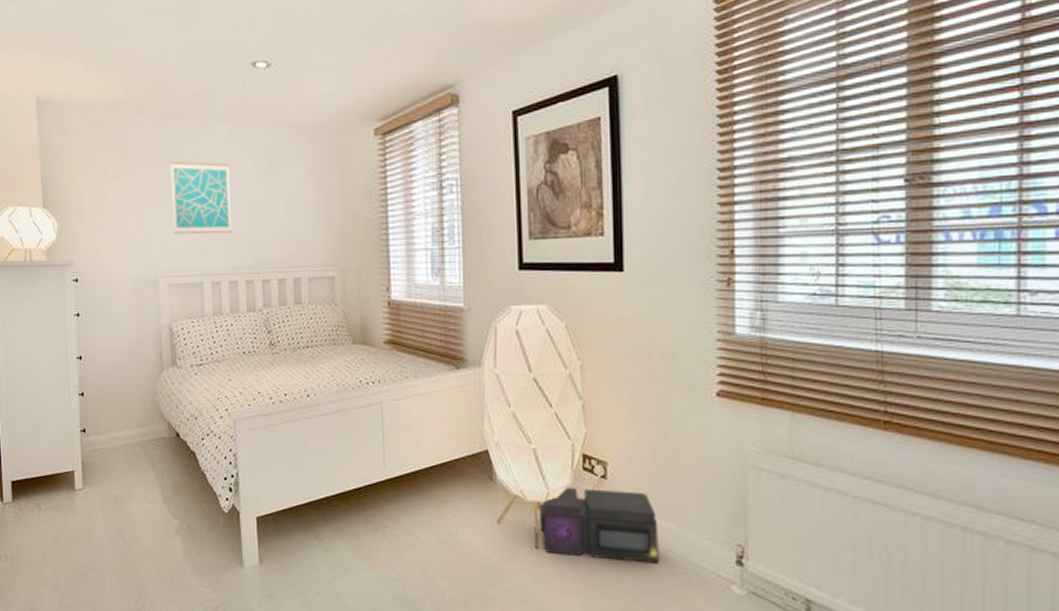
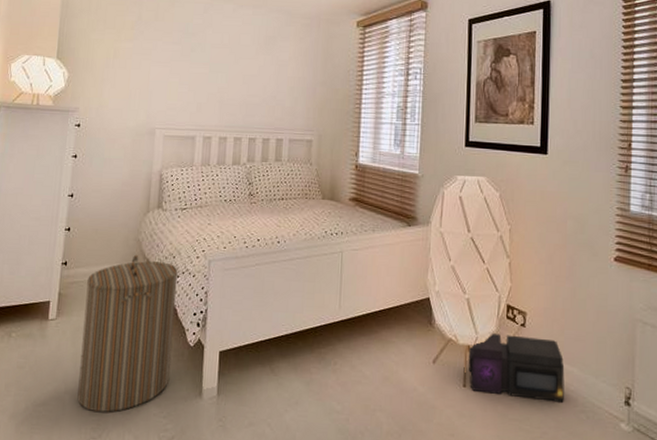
laundry hamper: none [109,417,208,583] -> present [77,254,178,412]
wall art: present [170,161,232,234] -> none [174,30,231,96]

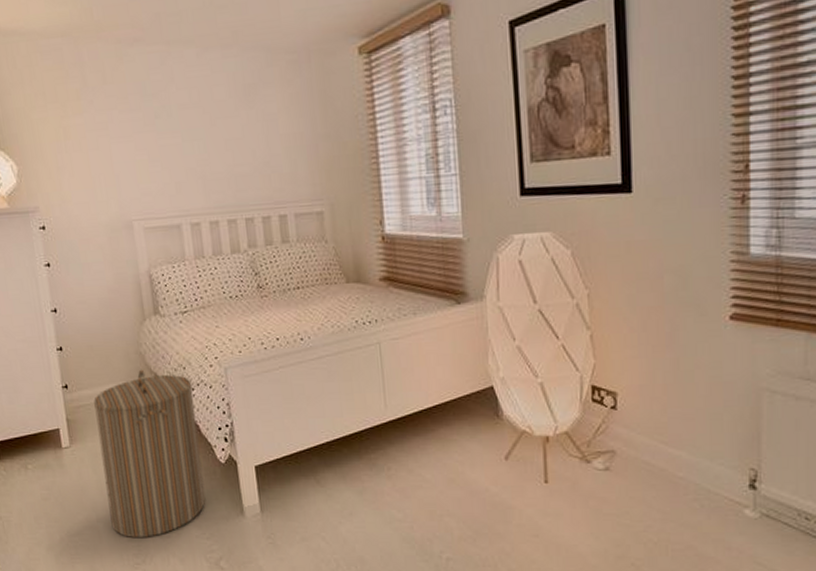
air purifier: present [468,332,565,402] -> none [547,419,671,492]

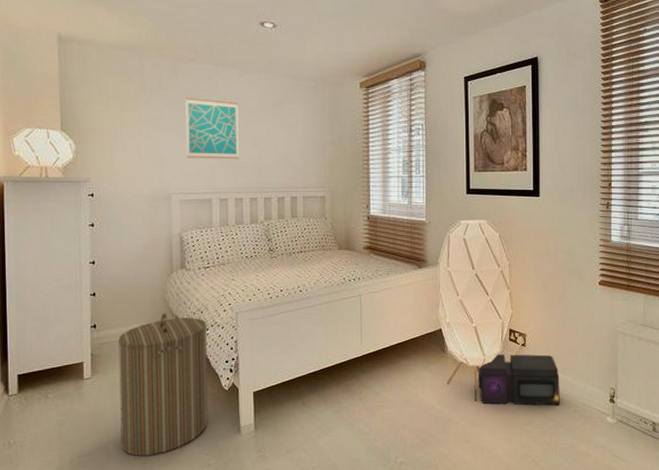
wall art: none [135,92,209,173] -> present [185,97,239,159]
air purifier: none [547,419,671,492] -> present [477,353,560,406]

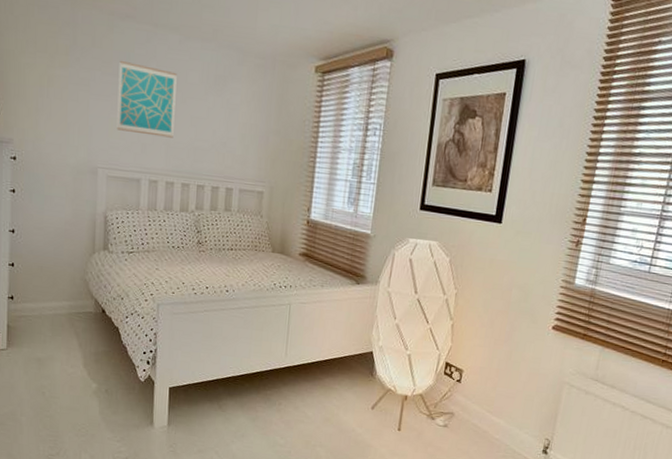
laundry hamper: present [118,312,209,456] -> none [34,293,127,434]
air purifier: present [477,353,560,406] -> none [403,385,493,448]

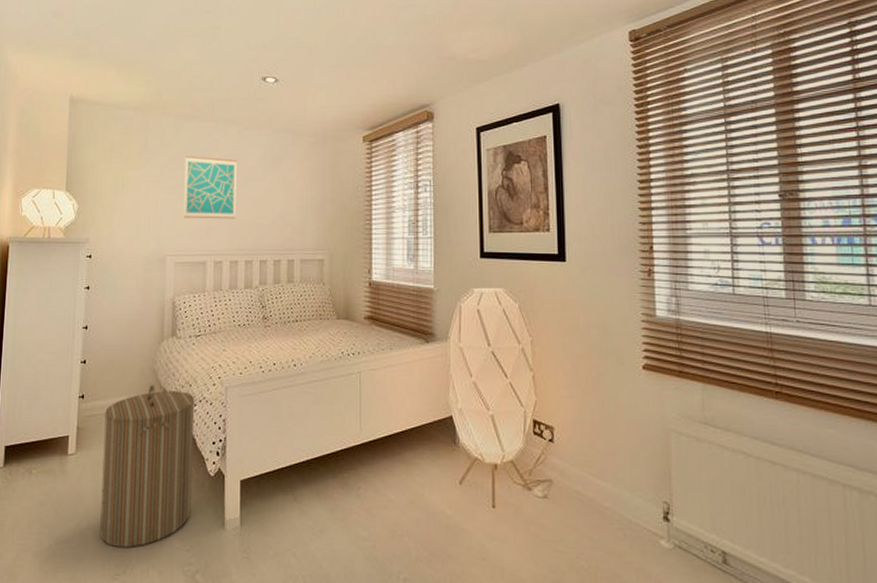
laundry hamper: none [34,293,127,434] -> present [100,384,195,547]

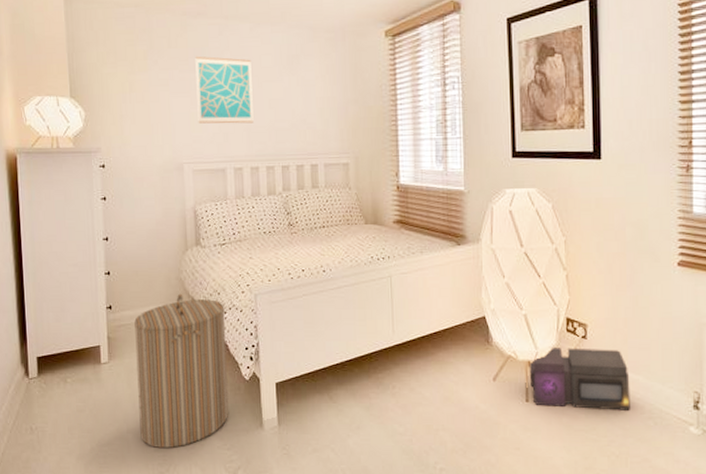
air purifier: none [495,449,599,520] -> present [529,346,630,411]

